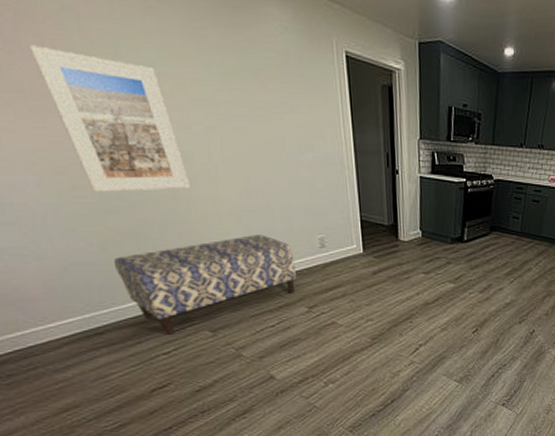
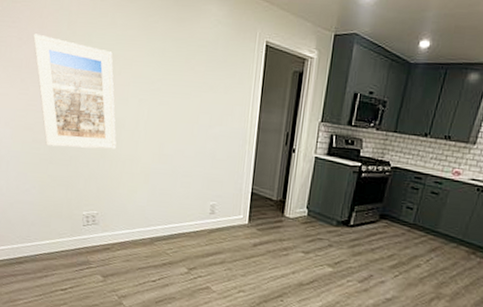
bench: present [114,235,298,335] -> none [45,194,186,274]

